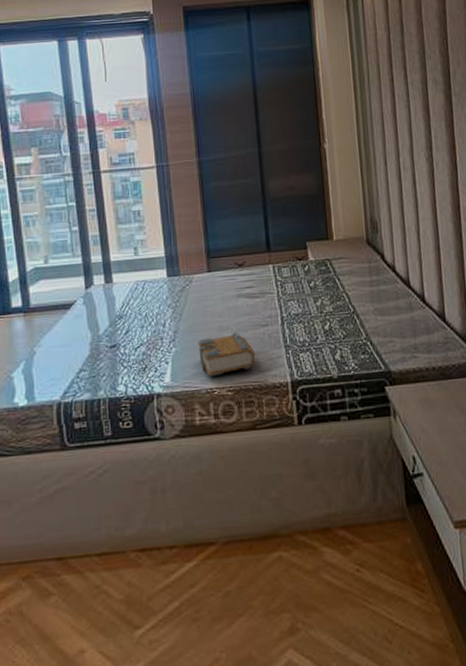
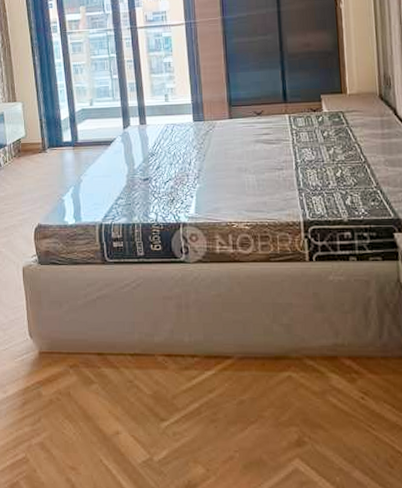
book: present [197,332,256,377] -> none [218,174,271,212]

